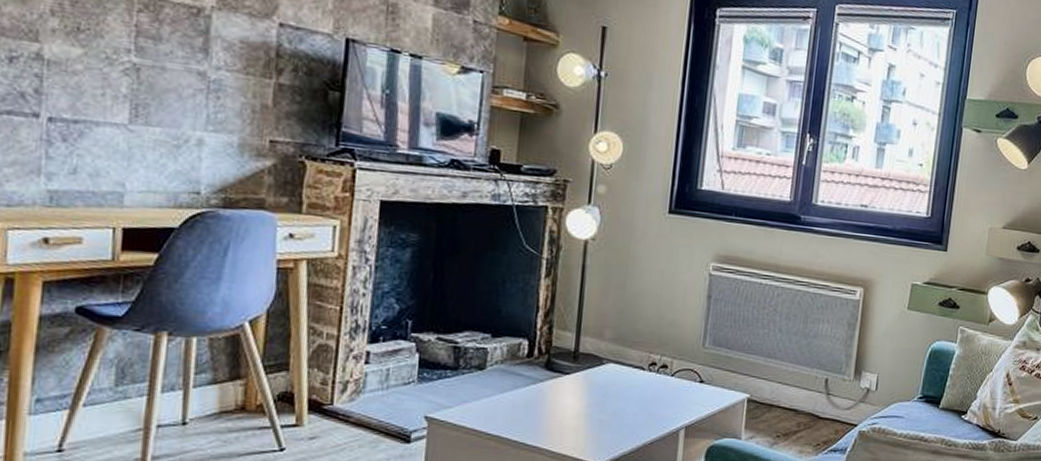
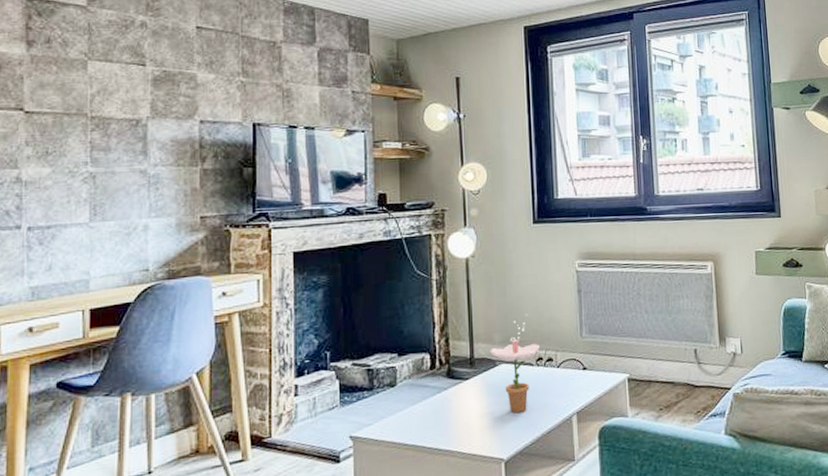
flower: none [598,312,656,419] -> present [490,313,541,414]

